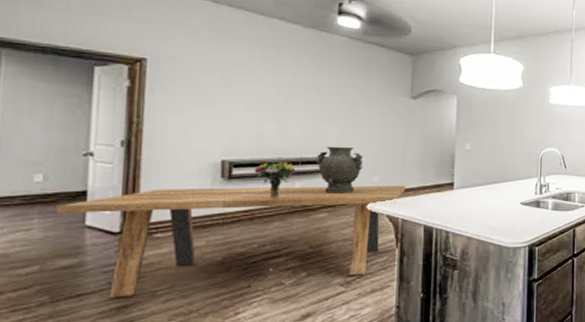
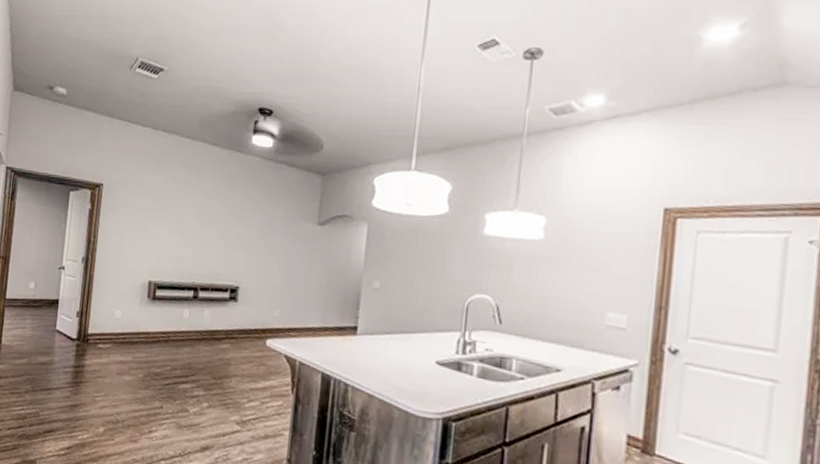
dining table: present [56,185,406,298] -> none [40,303,306,416]
bouquet: present [254,161,296,199] -> none [172,286,206,324]
decorative urn: present [317,146,364,193] -> none [224,273,266,326]

